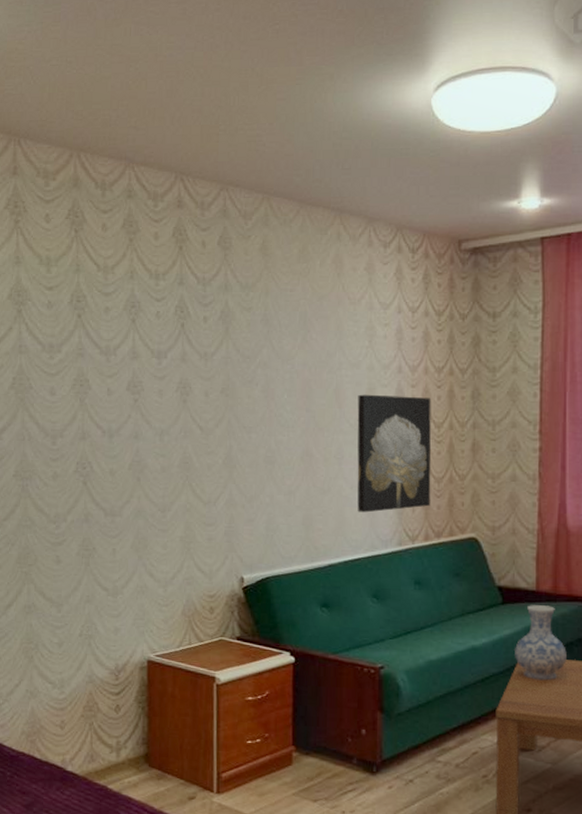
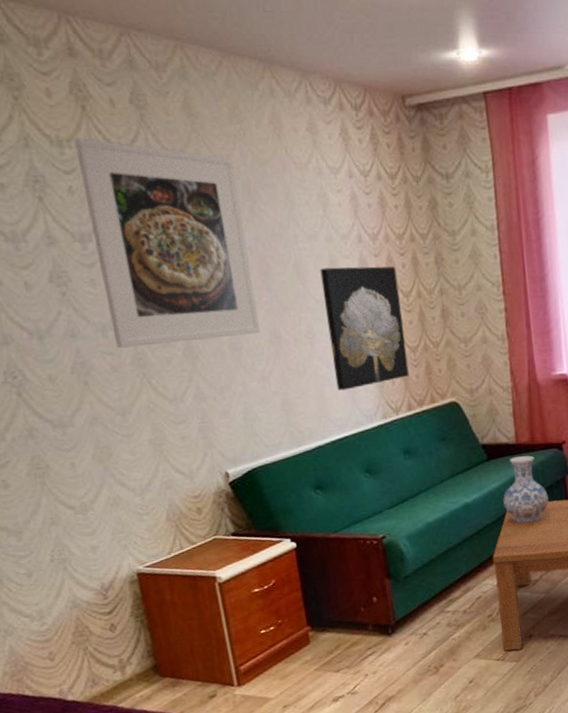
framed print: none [168,272,295,452] -> present [74,138,260,348]

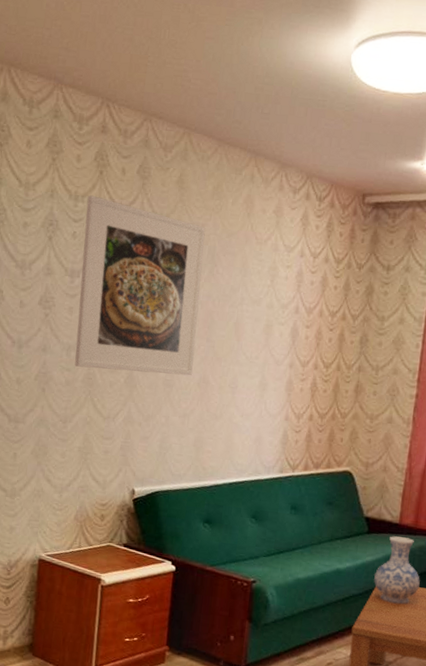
wall art: present [320,266,409,391] -> none [245,329,323,440]

